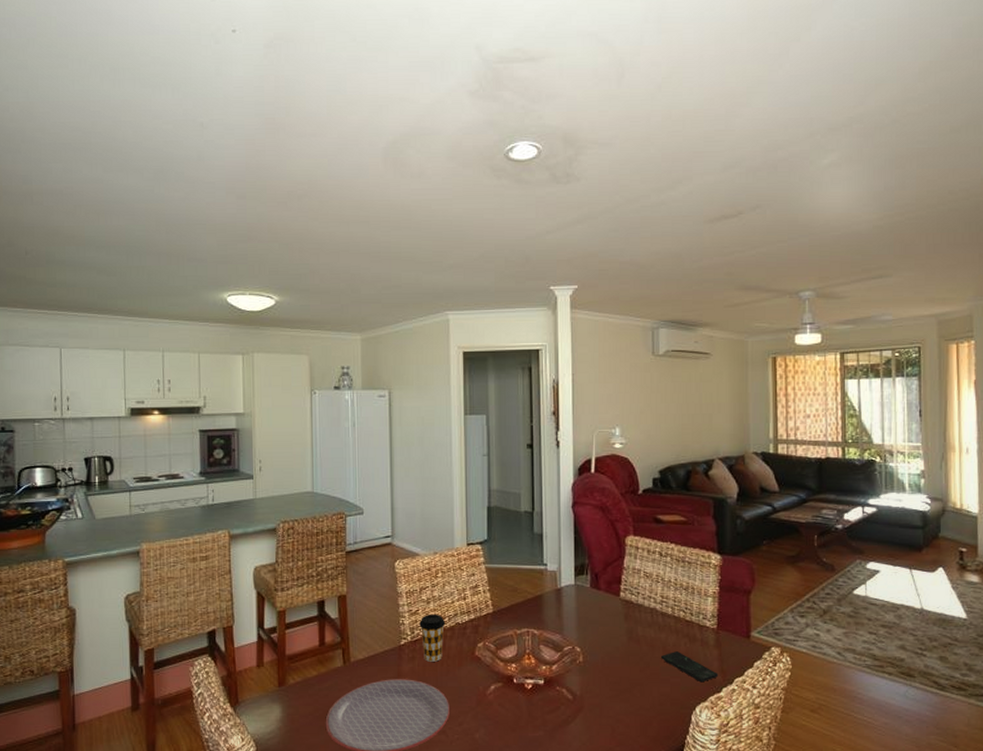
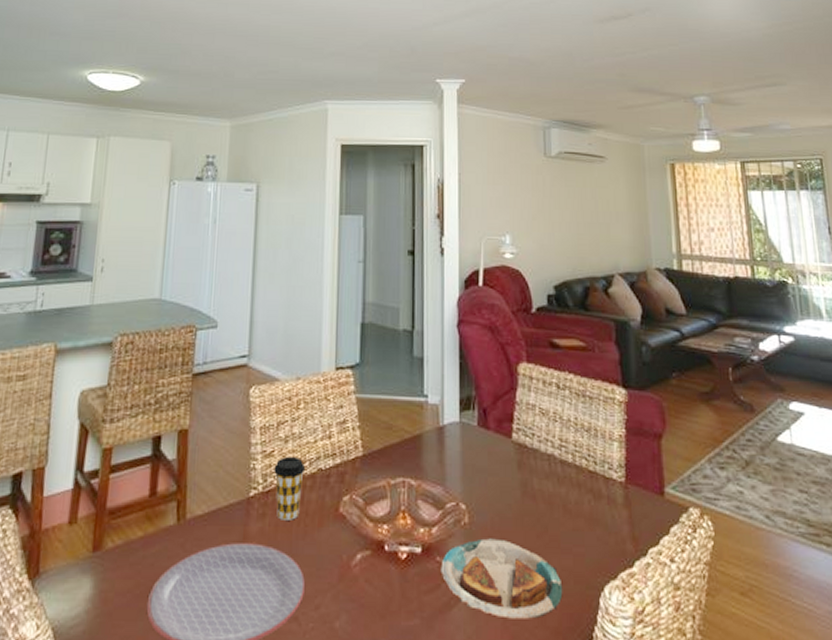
plate: none [560,673,661,731] -> present [441,538,563,619]
smartphone: present [660,652,719,683] -> none [560,511,630,553]

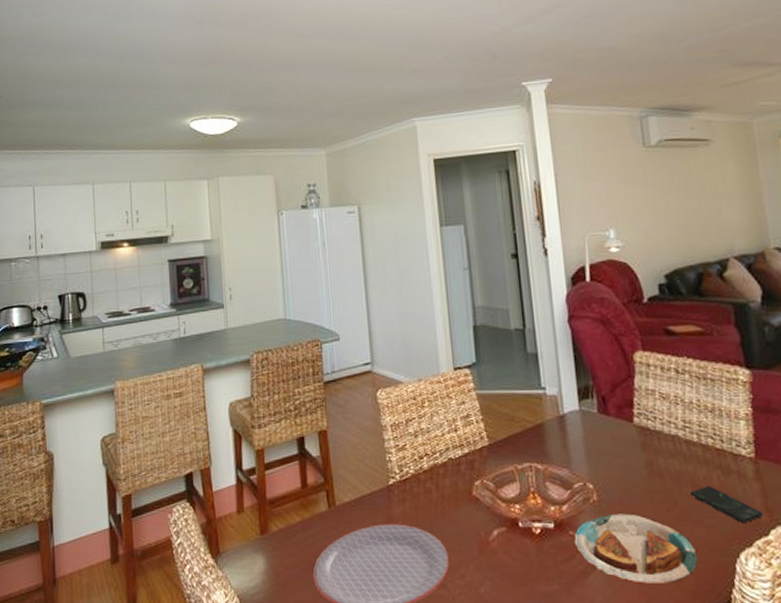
coffee cup: present [274,456,306,520] -> none [408,448,437,504]
smartphone: none [560,511,630,553] -> present [689,486,764,524]

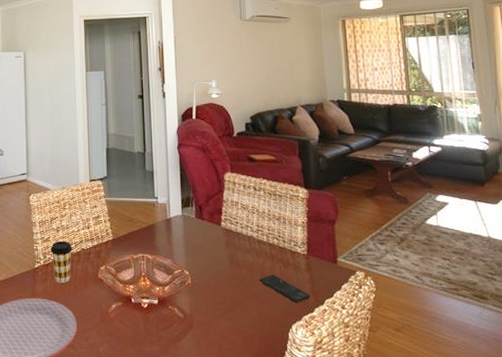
coffee cup: none [408,448,437,504] -> present [51,240,73,283]
plate: present [574,513,698,583] -> none [172,294,262,347]

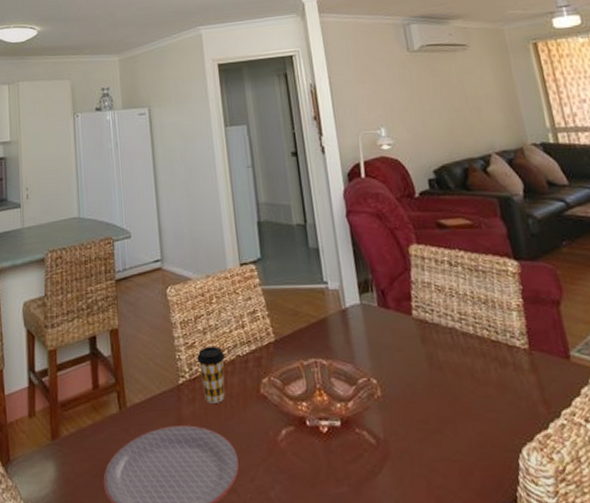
smartphone: present [258,275,311,303] -> none [469,379,542,417]

